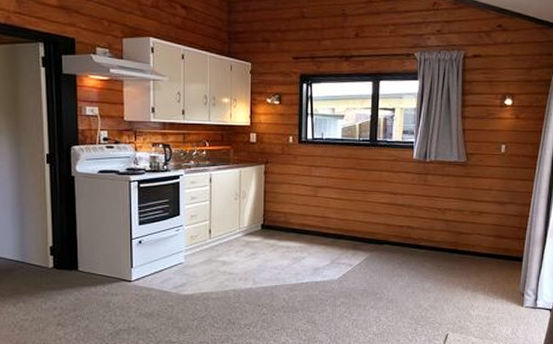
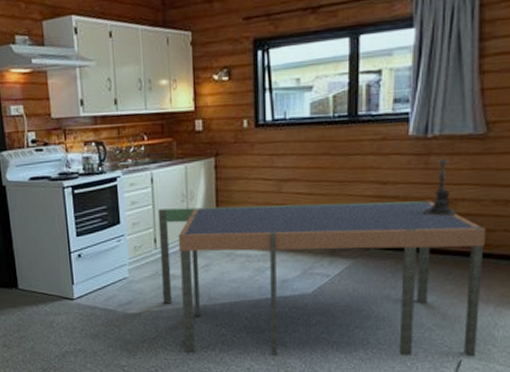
dining table: none [213,205,466,331] -> present [157,201,487,357]
candle holder: none [421,175,446,222] -> present [421,154,457,217]

